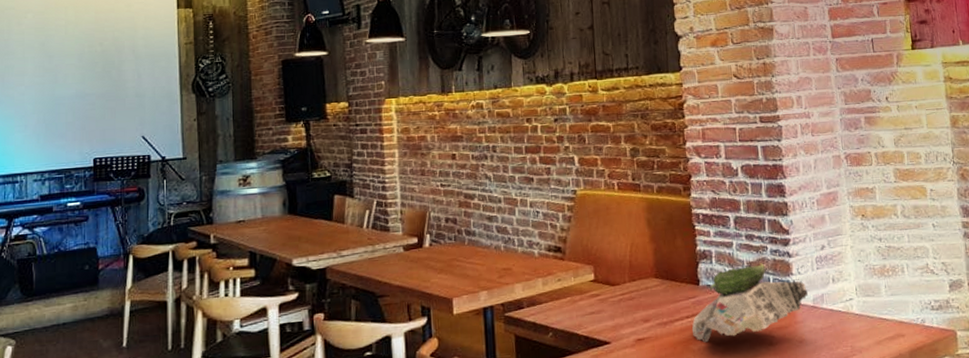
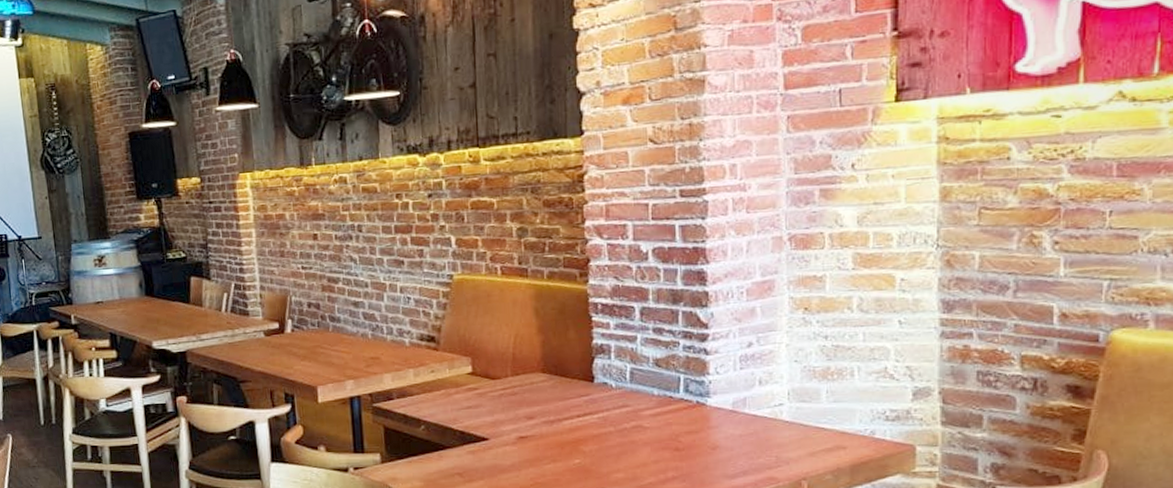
newspaper: present [691,263,808,343] -> none [582,360,726,444]

